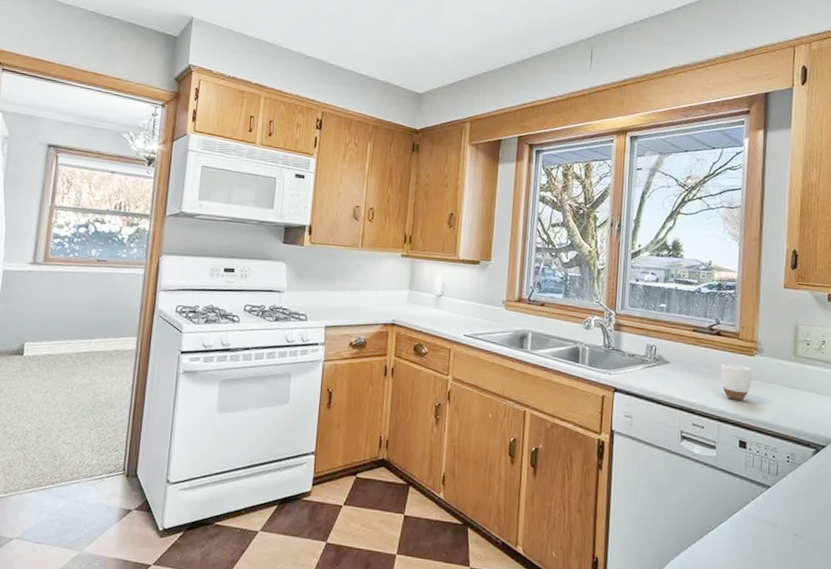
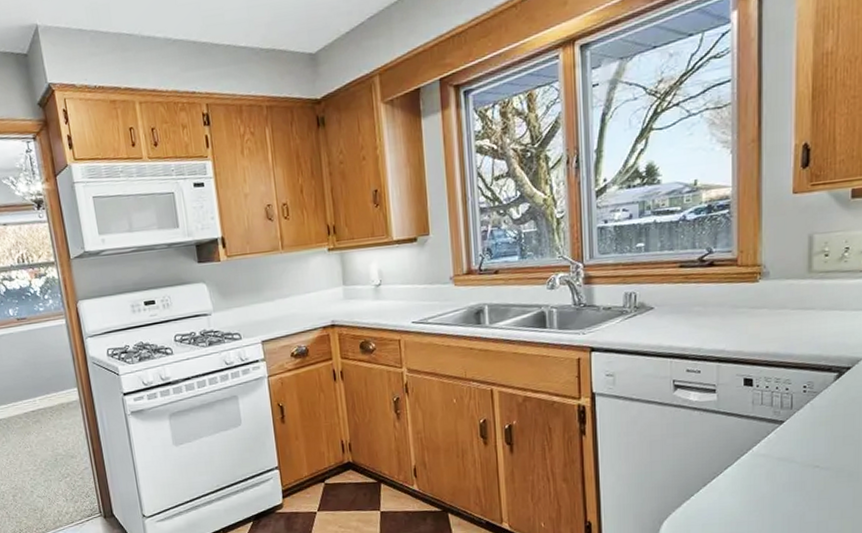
mug: present [720,364,752,401] -> none [717,295,756,336]

